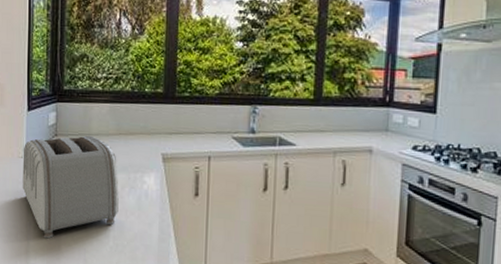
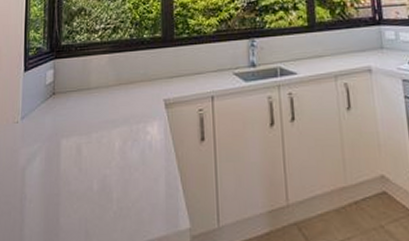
toaster: present [22,135,119,239] -> none [17,89,121,212]

